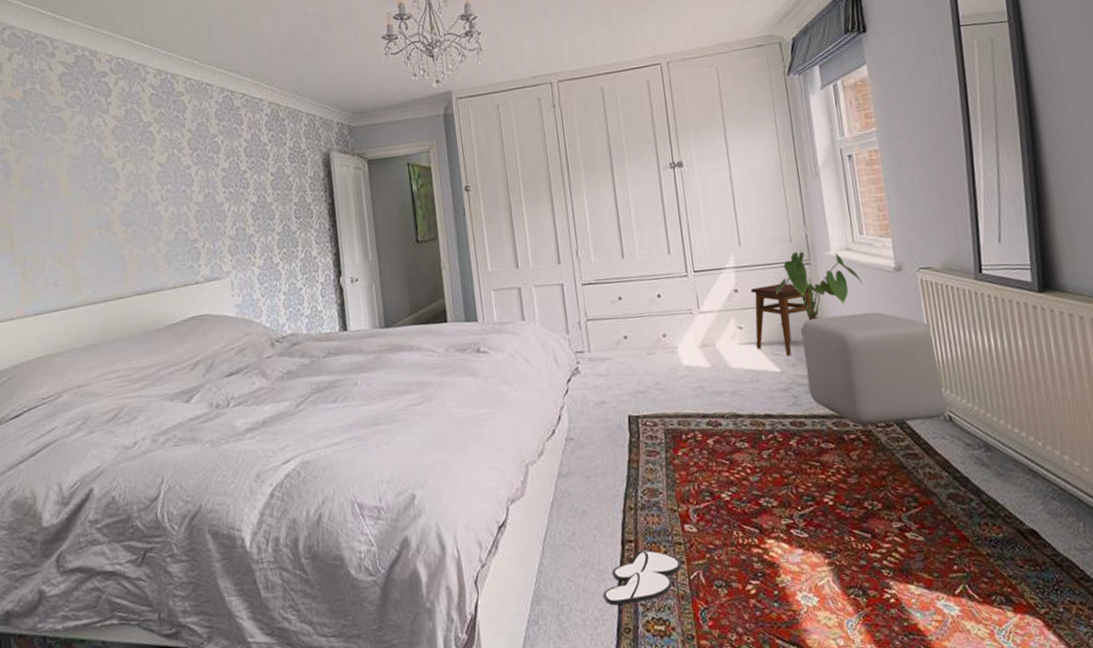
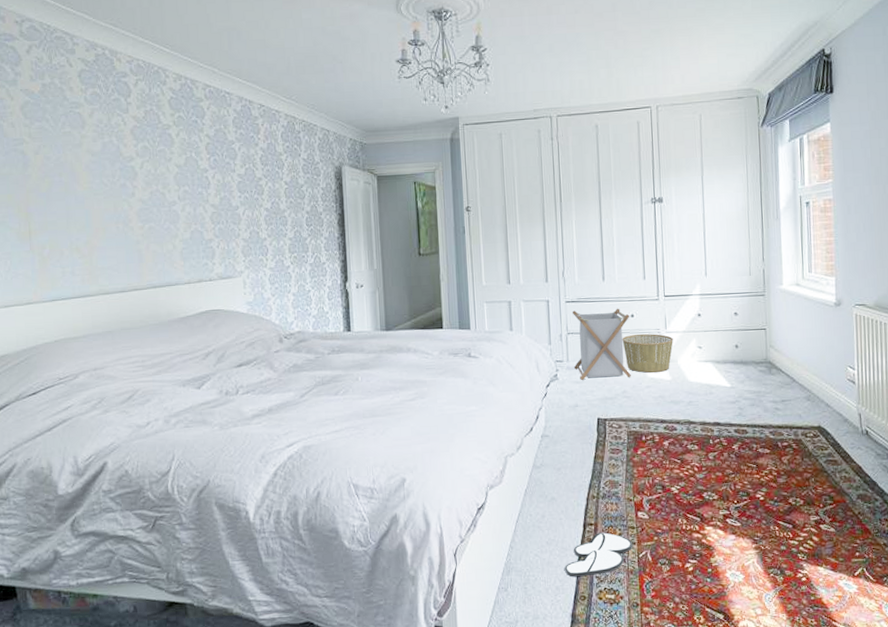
laundry basket: none [589,288,663,374] -> present [572,308,631,381]
basket: none [649,315,709,361] -> present [622,333,673,373]
stool: present [750,283,815,357] -> none [711,311,765,374]
house plant: present [775,251,863,336] -> none [732,284,807,357]
pouf: present [801,312,949,426] -> none [751,340,867,436]

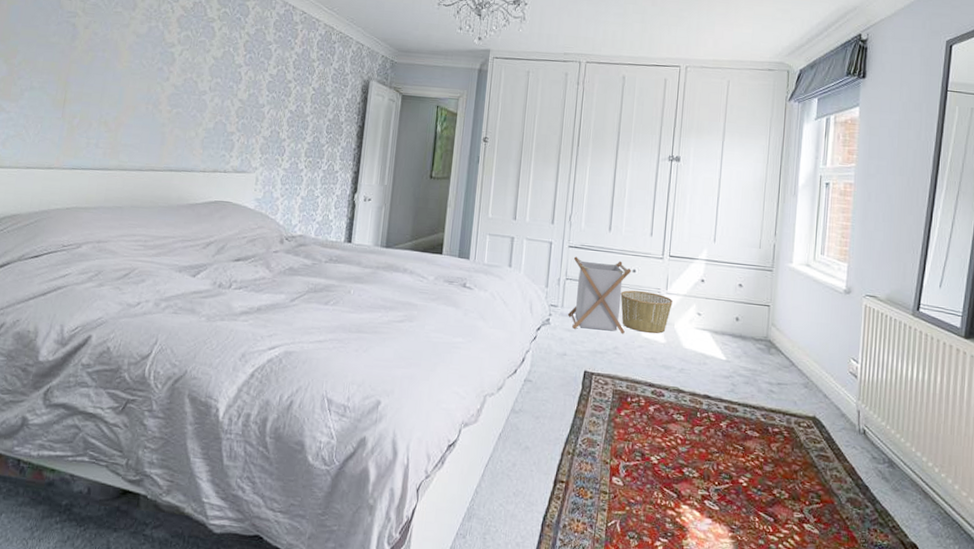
slippers: present [565,532,633,577] -> none [528,492,603,537]

